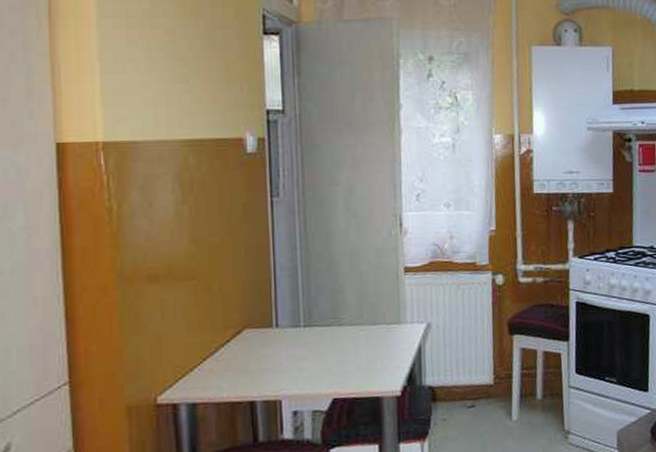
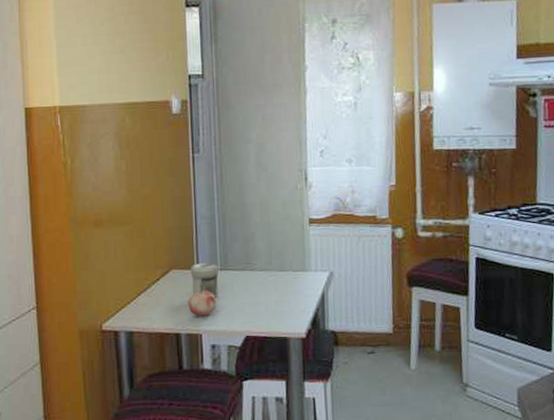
fruit: none [264,350,299,380] -> present [188,290,216,317]
jar: none [267,319,302,358] -> present [190,263,219,298]

